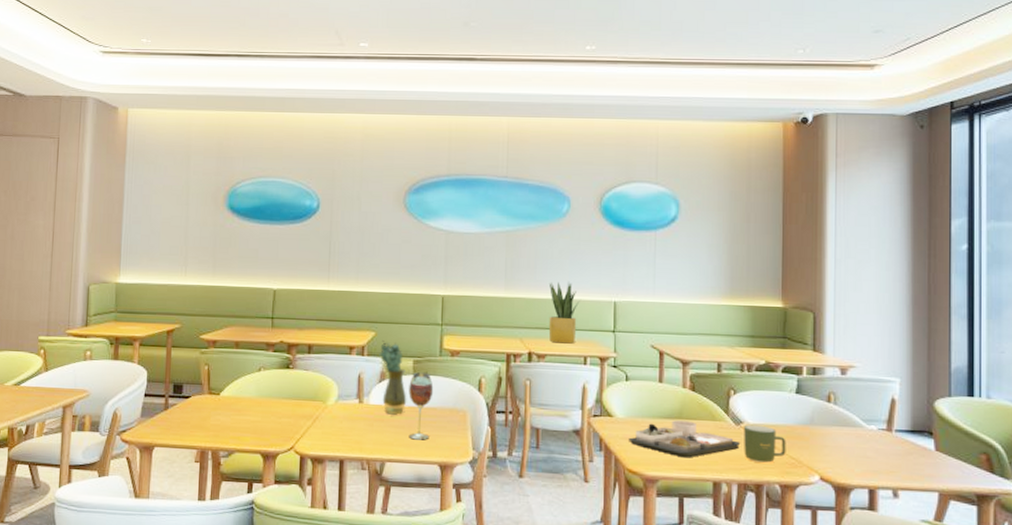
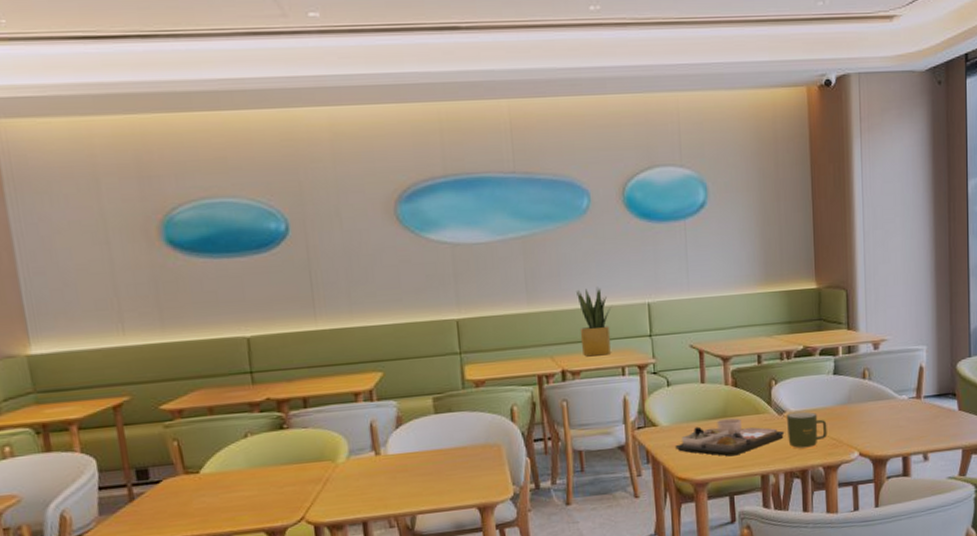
vase: present [379,340,407,416] -> none [391,380,432,464]
wineglass: present [408,372,434,440] -> none [431,410,463,486]

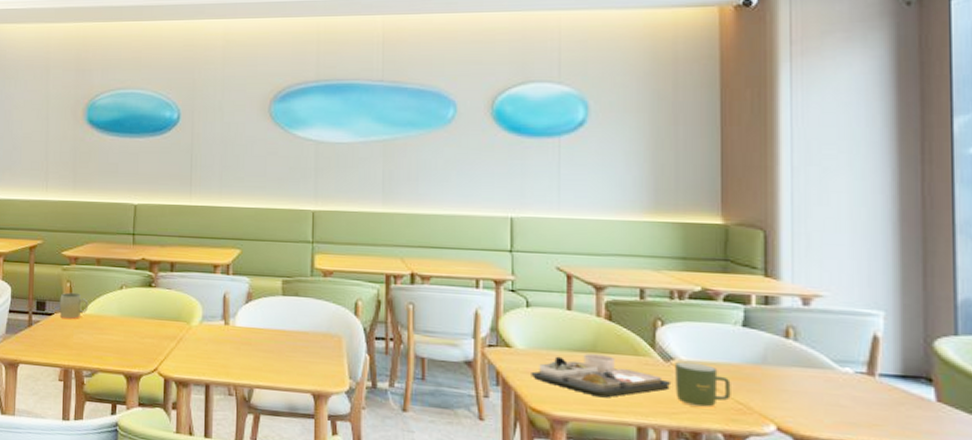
mug: none [167,451,208,485] -> present [59,292,89,320]
planter: present [577,286,612,357] -> none [433,195,470,265]

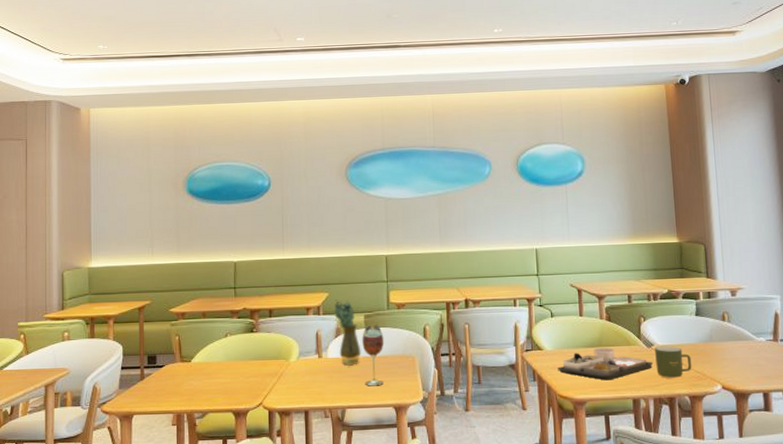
mug: present [59,292,89,320] -> none [170,344,197,370]
vase: none [245,259,276,340] -> present [333,300,361,367]
wineglass: none [278,293,305,367] -> present [362,325,384,386]

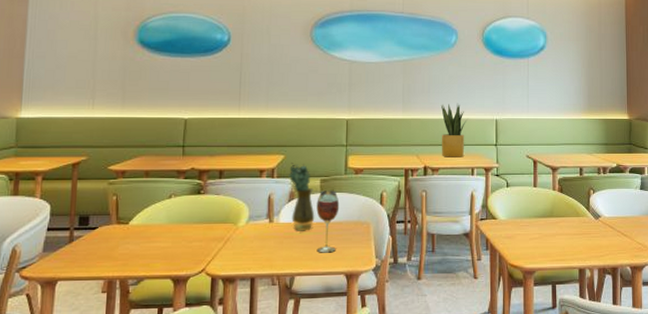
planter: none [479,234,506,290] -> present [441,103,467,157]
food tray: present [557,348,654,381] -> none [510,219,600,250]
mug: present [655,346,692,379] -> none [602,218,634,250]

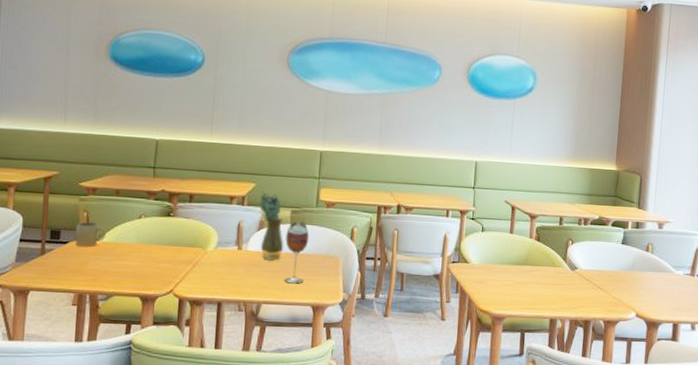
mug: none [104,205,136,232] -> present [75,221,107,248]
planter: present [441,103,467,157] -> none [416,142,446,198]

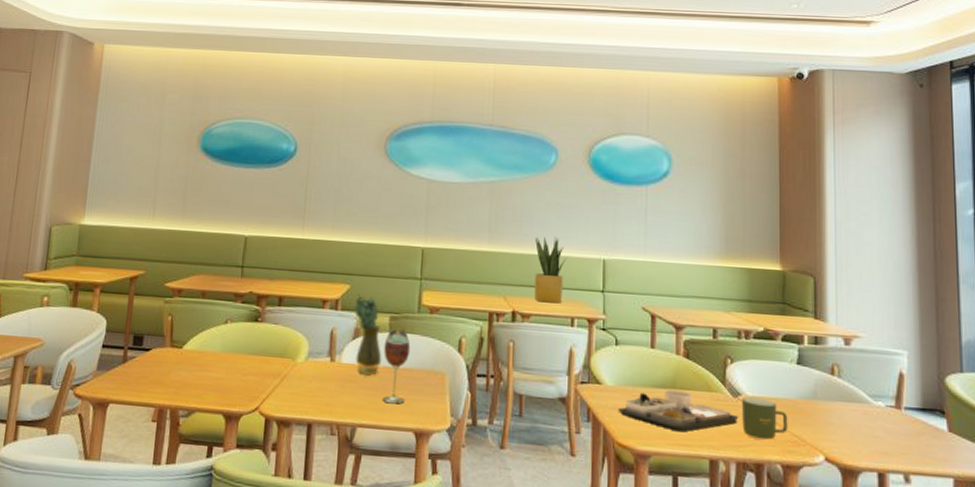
mug: present [75,221,107,248] -> none [158,326,191,356]
planter: none [416,142,446,198] -> present [533,236,567,304]
food tray: none [481,266,575,299] -> present [618,390,739,433]
mug: none [576,270,611,303] -> present [742,397,788,441]

